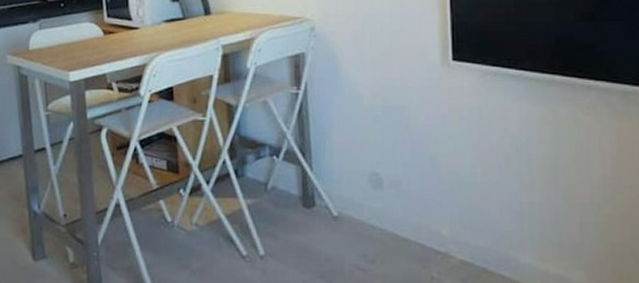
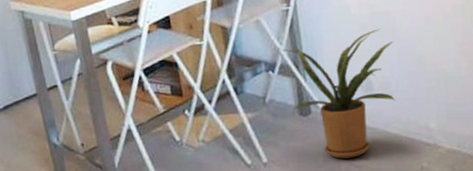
house plant: none [288,122,407,260] -> present [281,28,396,159]

